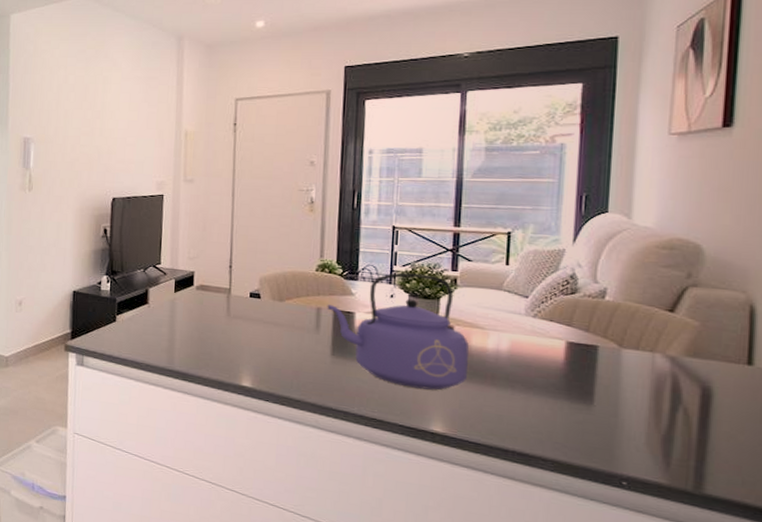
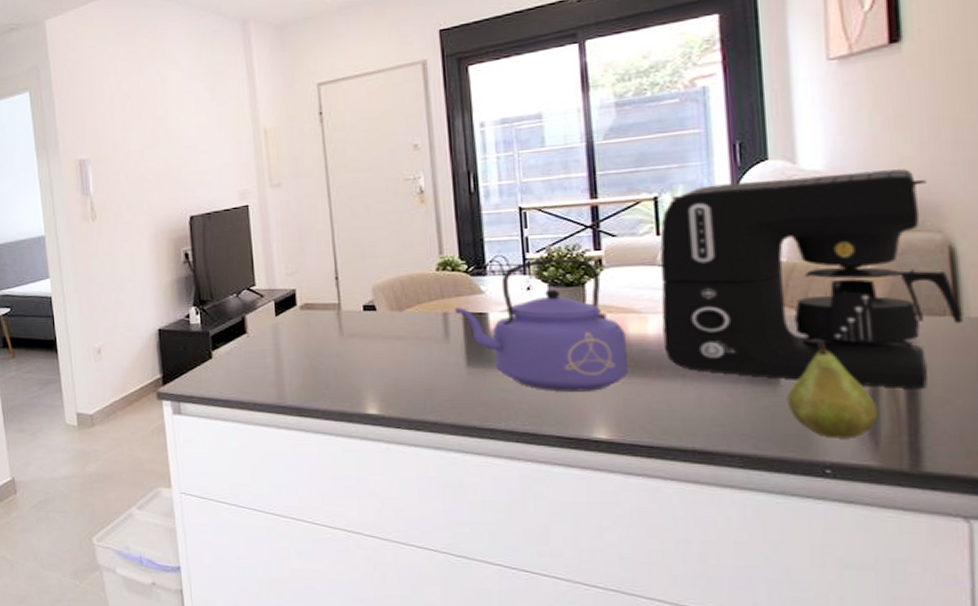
coffee maker: none [499,228,754,423] -> present [660,169,963,388]
fruit: none [597,373,673,458] -> present [786,343,878,438]

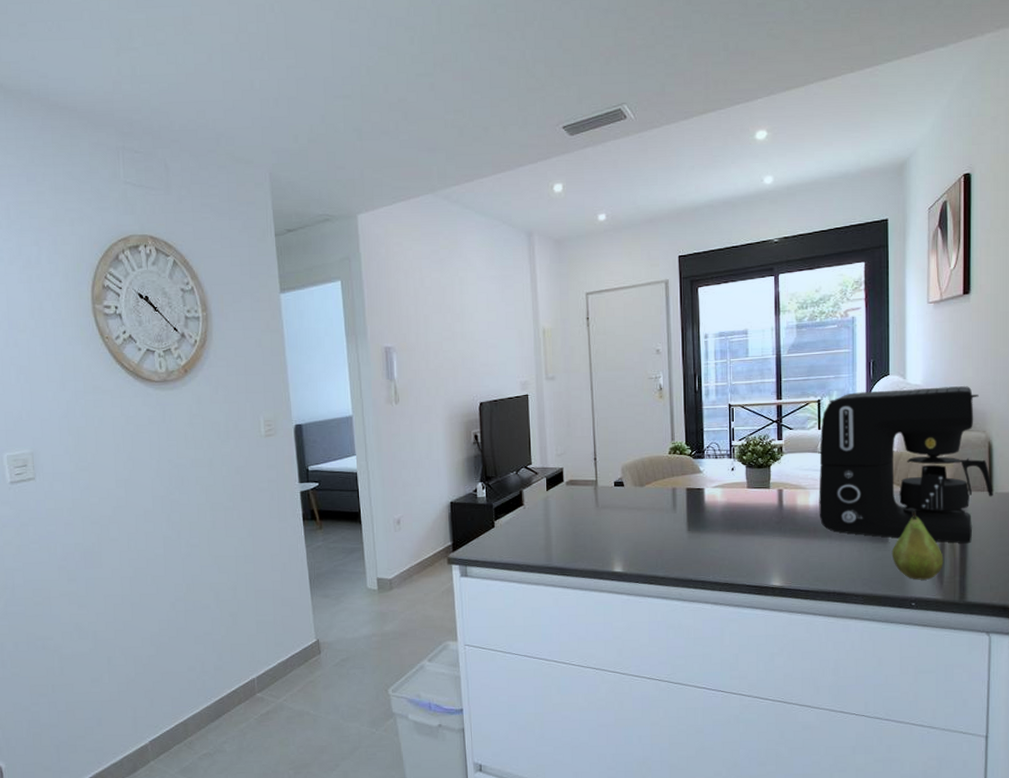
kettle: present [454,258,629,391] -> none [681,445,796,550]

